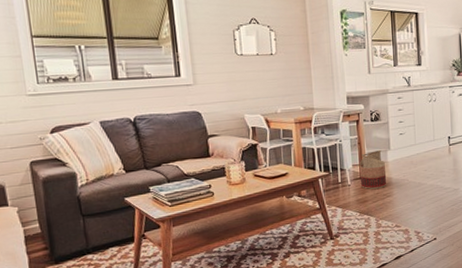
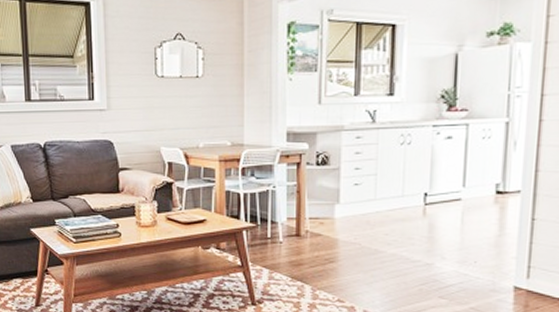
basket: present [359,149,387,189] -> none [295,202,332,250]

